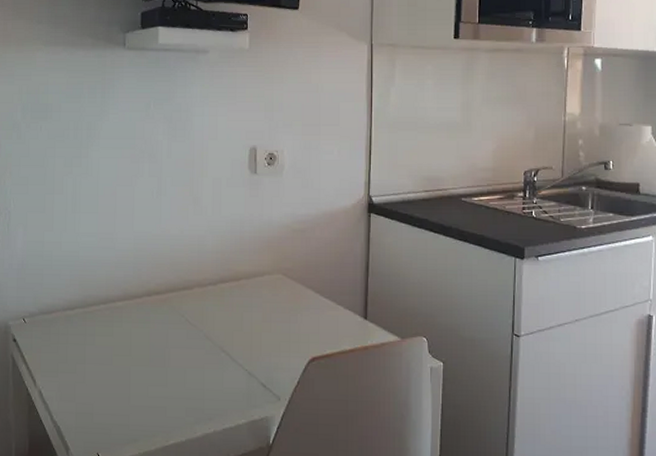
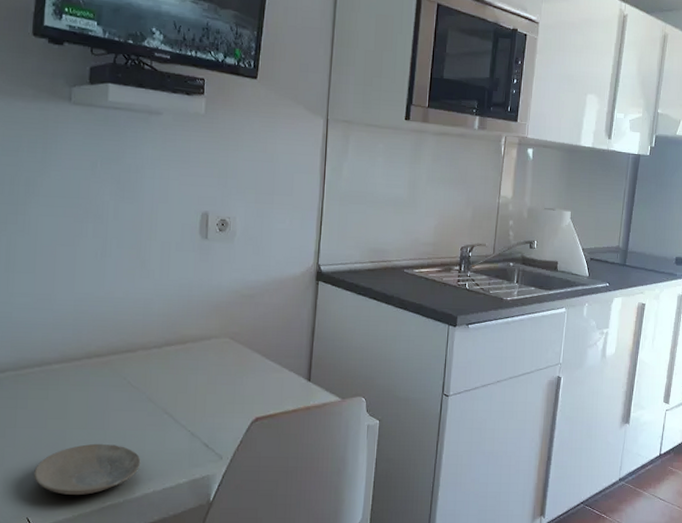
plate: none [102,381,201,433] -> present [34,443,141,495]

